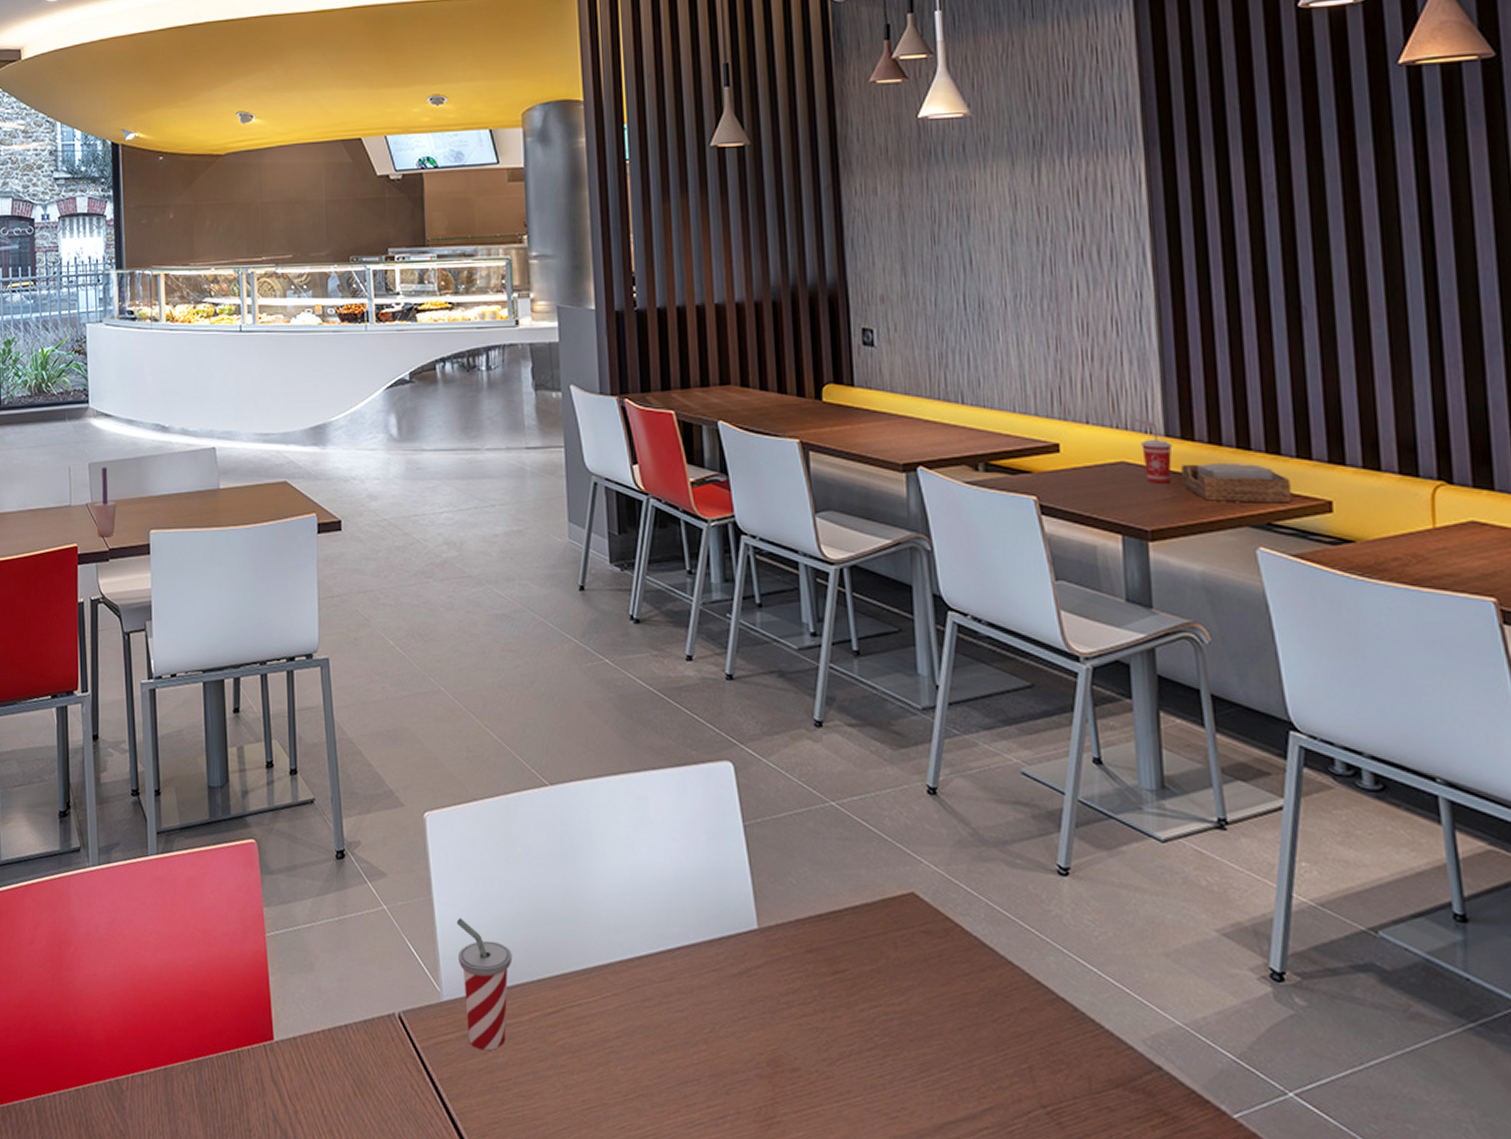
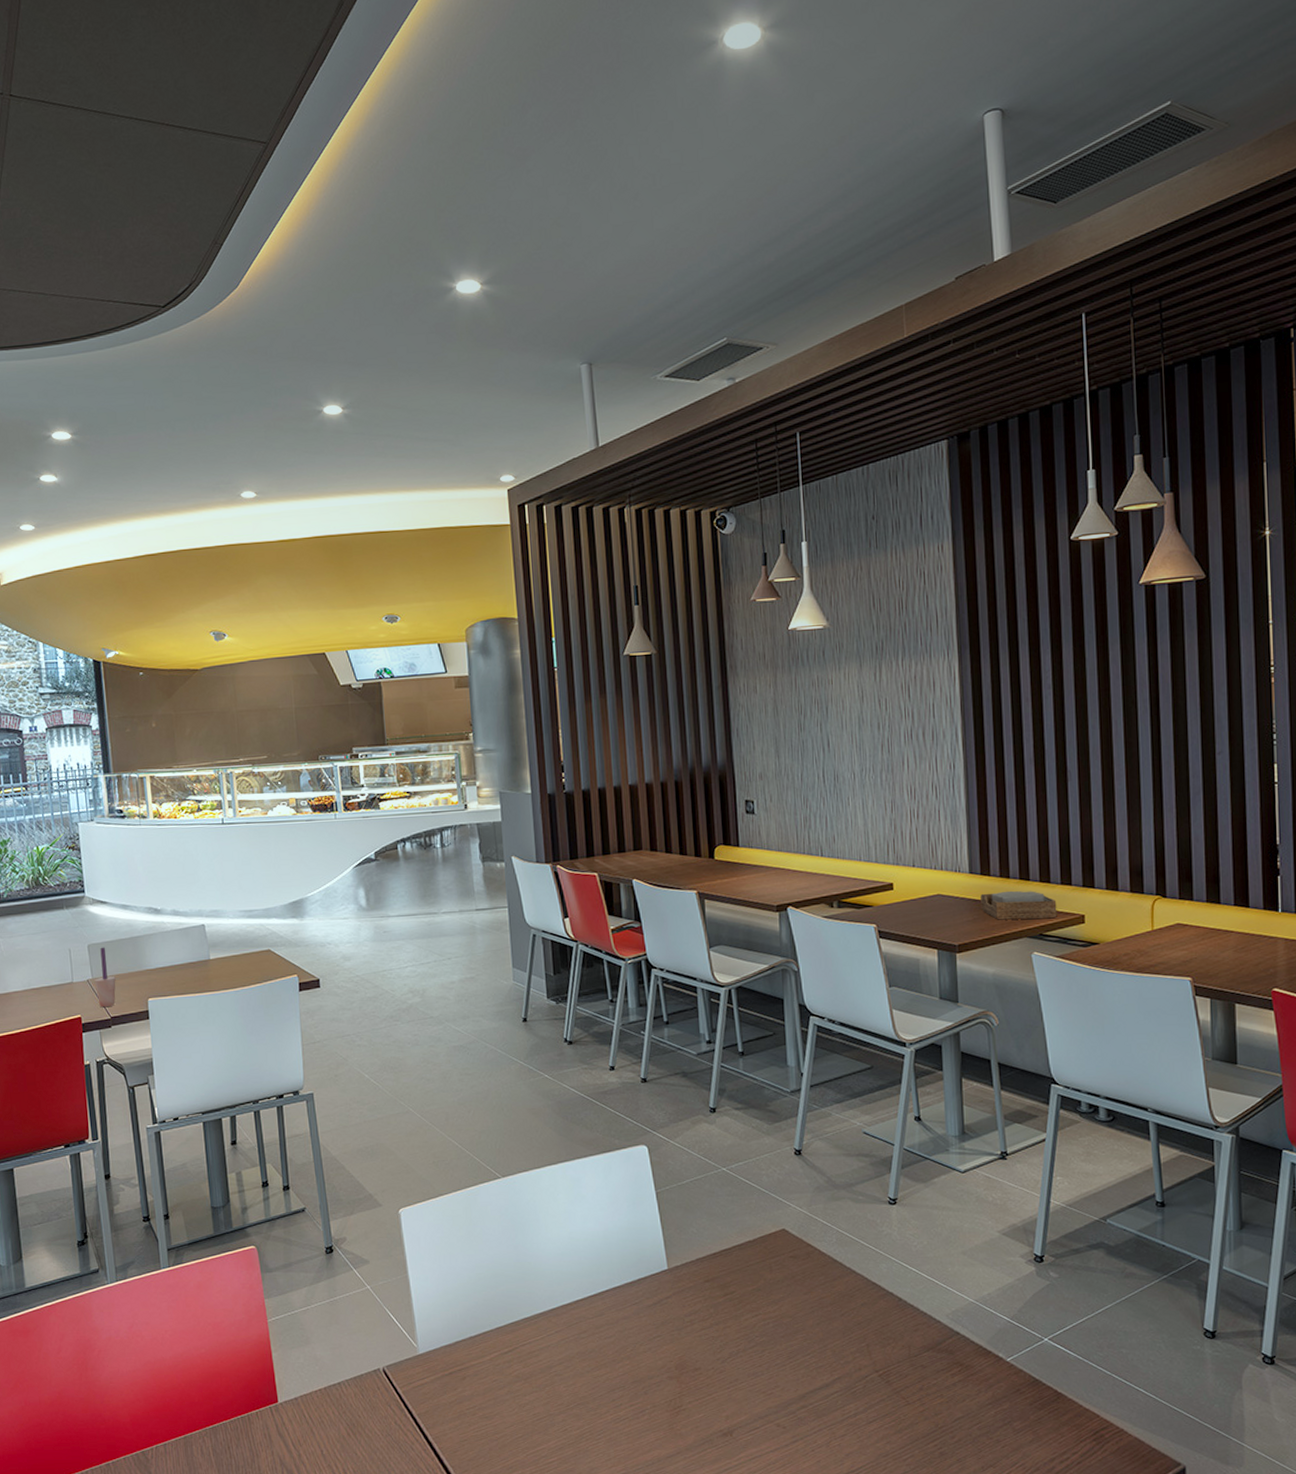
beverage cup: present [456,918,513,1051] -> none [428,1288,475,1388]
beverage cup: present [1134,418,1173,484] -> none [947,861,975,910]

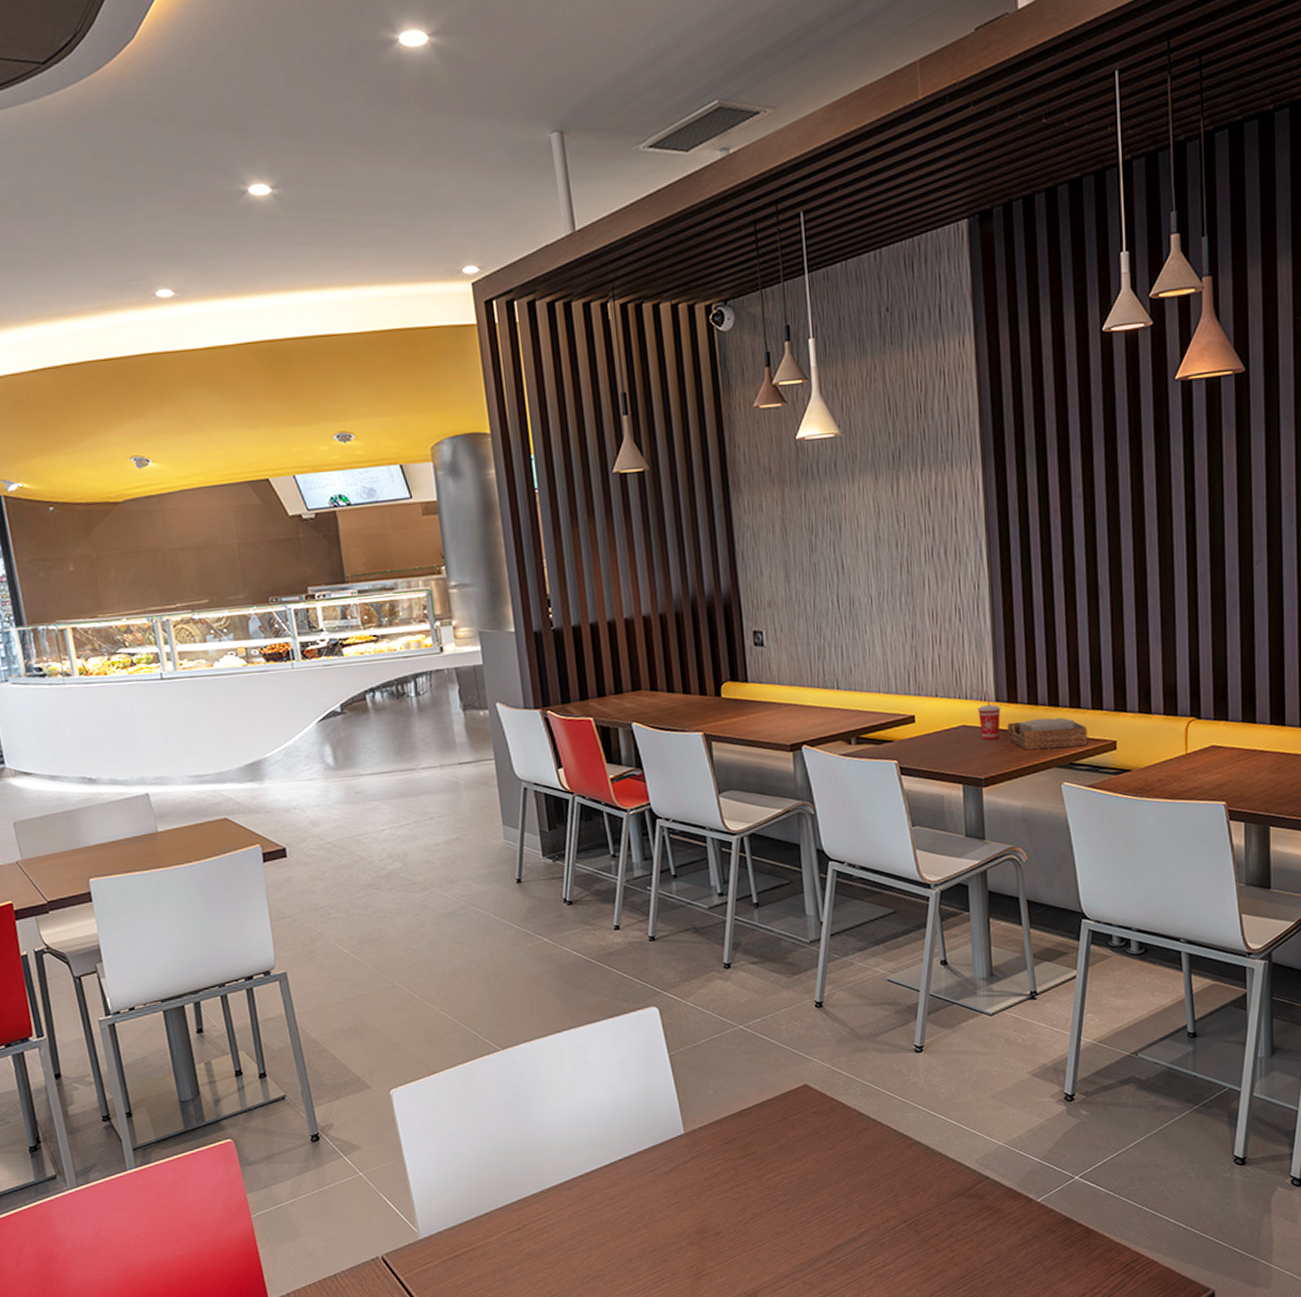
beverage cup: present [95,947,116,1008] -> none [25,824,51,892]
beverage cup: none [947,861,975,910] -> present [972,689,1001,741]

